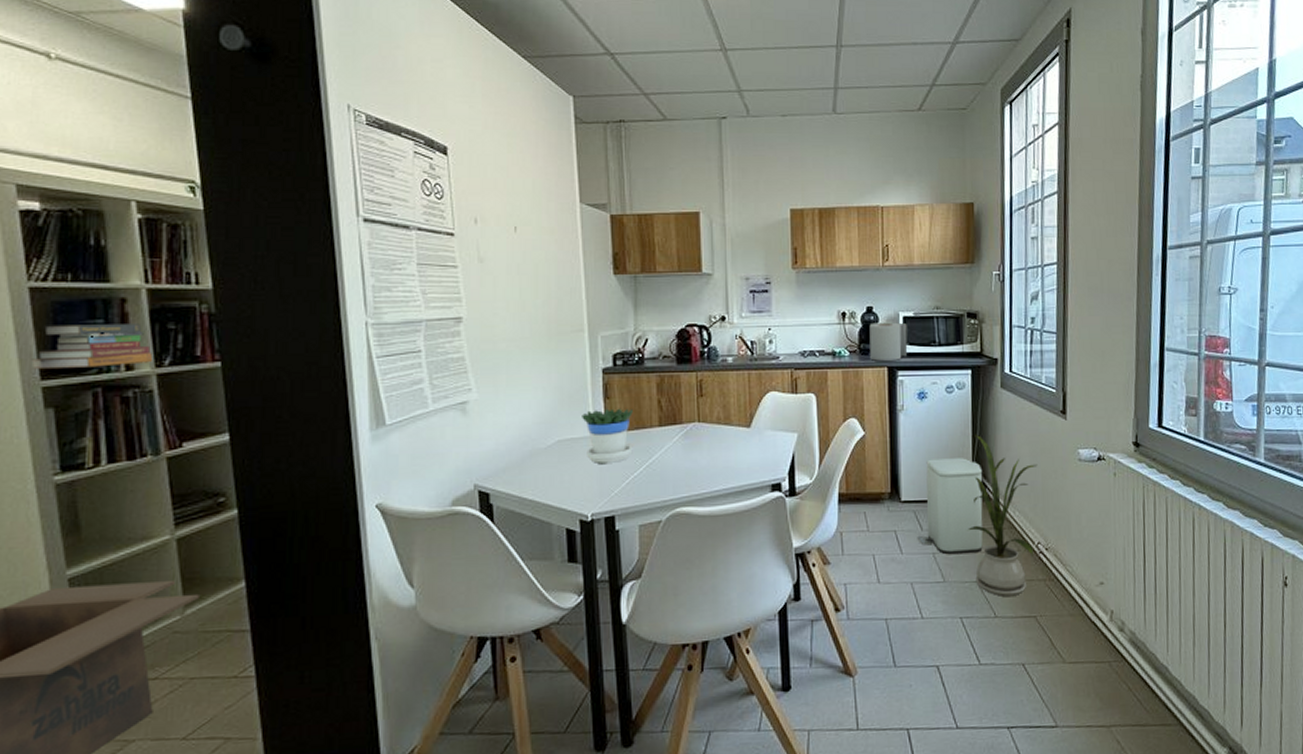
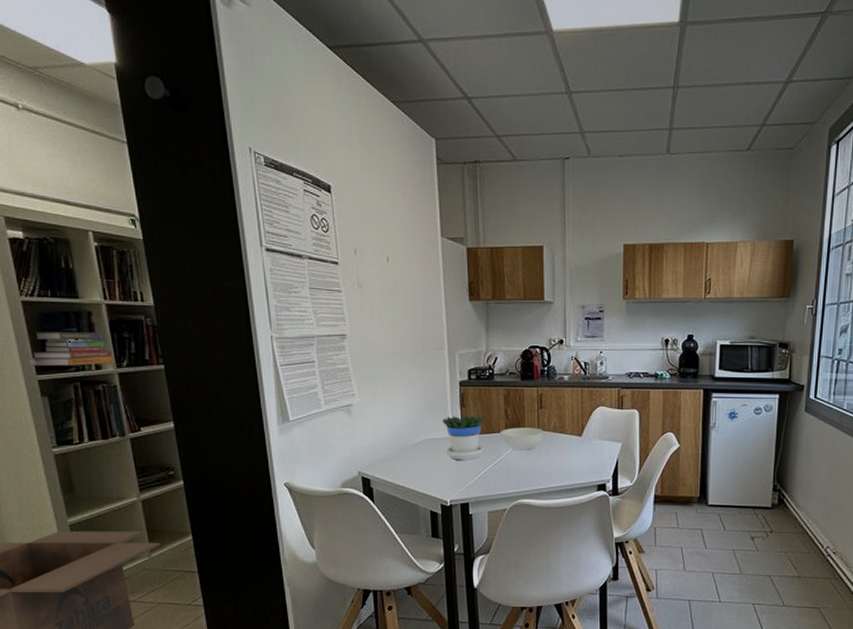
bowl: none [652,420,706,448] -> present [499,427,545,451]
paper towel roll: present [869,322,908,362] -> none [688,349,723,385]
pedal bin: present [917,458,983,555] -> none [720,471,782,552]
house plant: present [968,435,1038,596] -> none [765,452,833,589]

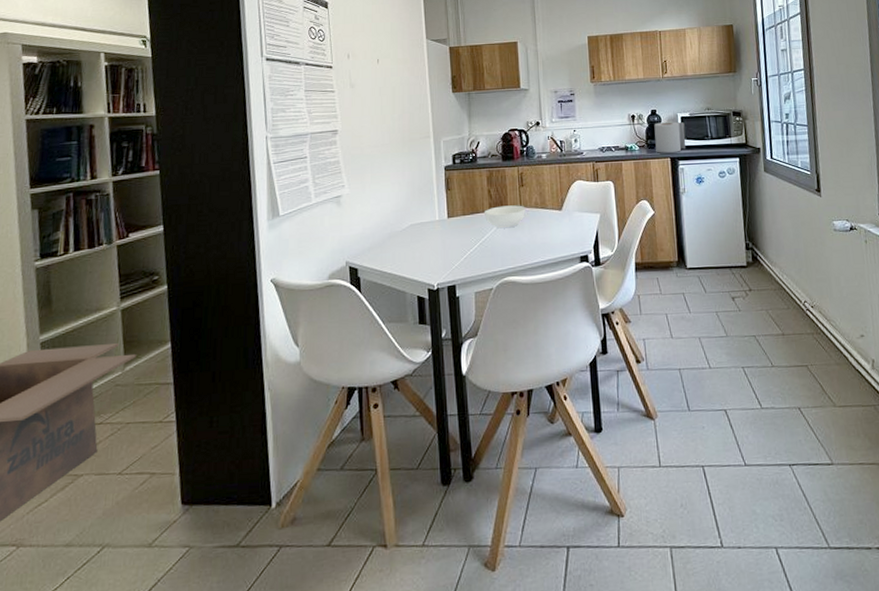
books: present [29,331,115,367] -> none [24,143,111,181]
flowerpot: present [443,415,484,460] -> none [429,197,469,242]
paper towel roll: none [688,349,723,385] -> present [654,121,686,154]

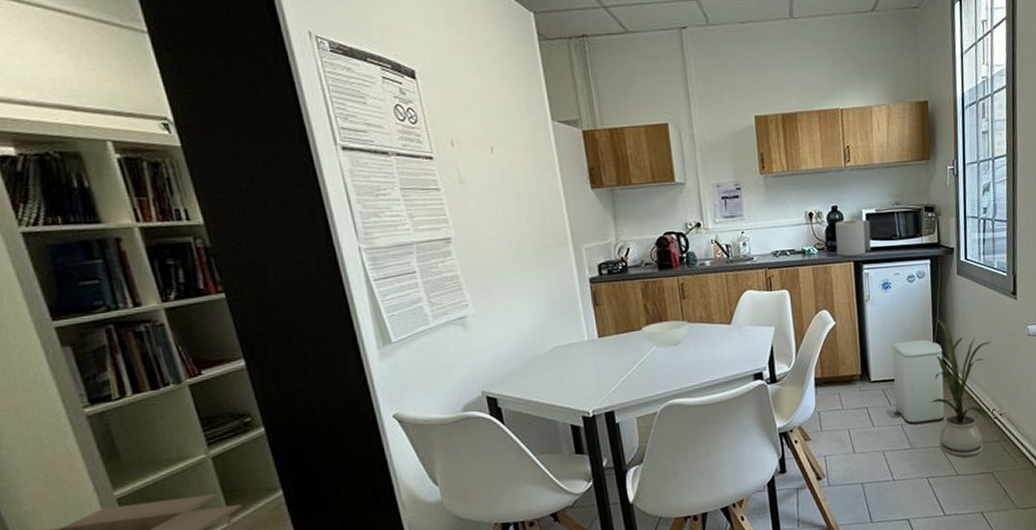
pedal bin: none [702,231,758,313] -> present [886,339,945,425]
house plant: none [744,211,801,348] -> present [931,318,992,458]

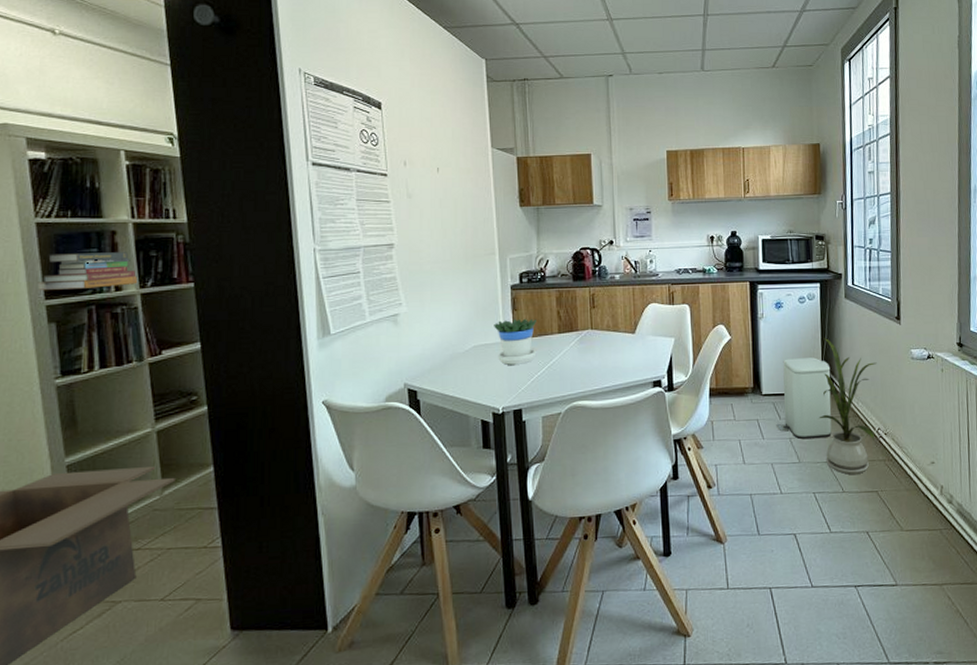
books: none [39,261,159,312] -> present [37,252,138,291]
flowerpot: none [574,314,625,365] -> present [494,318,537,365]
bowl: present [640,320,691,348] -> none [552,327,598,352]
paper towel roll: present [835,219,872,257] -> none [734,244,766,278]

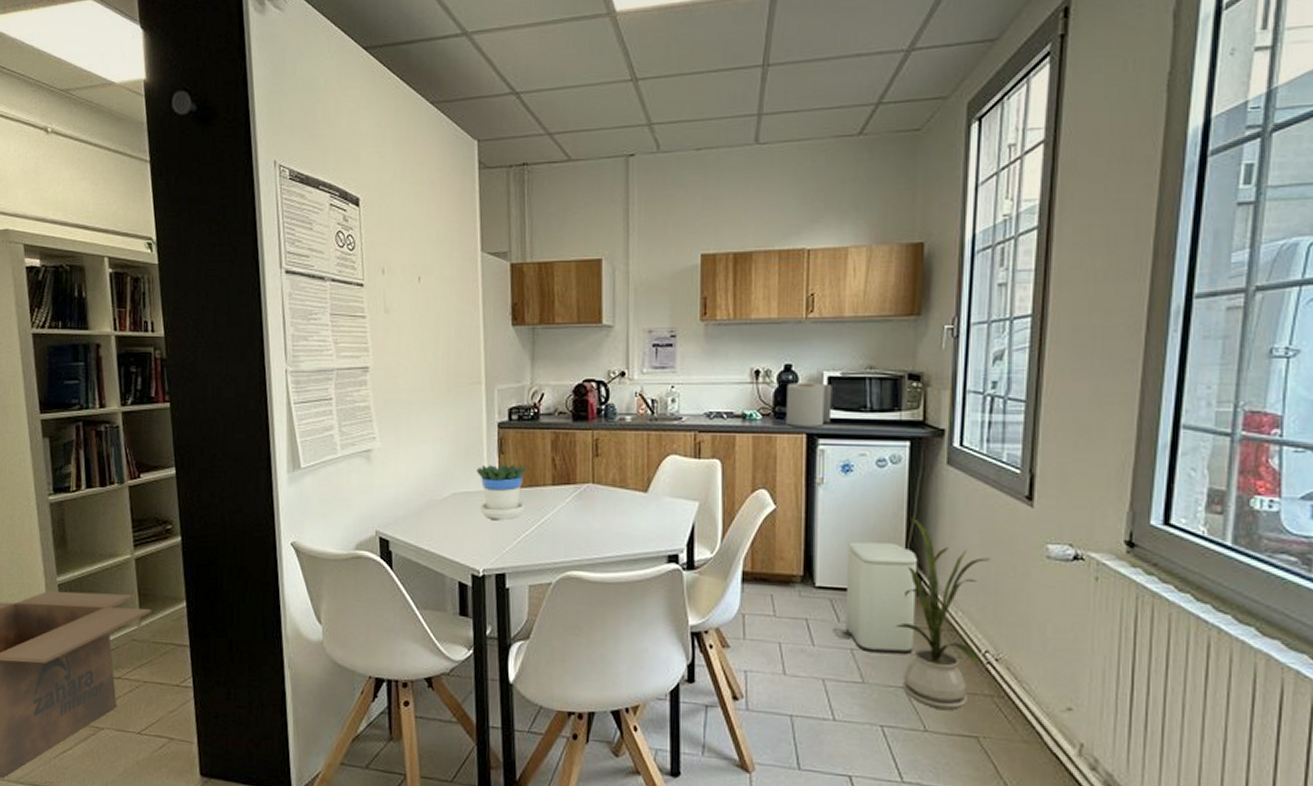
books: present [37,252,138,291] -> none [34,366,120,405]
paper towel roll: none [734,244,766,278] -> present [786,383,832,428]

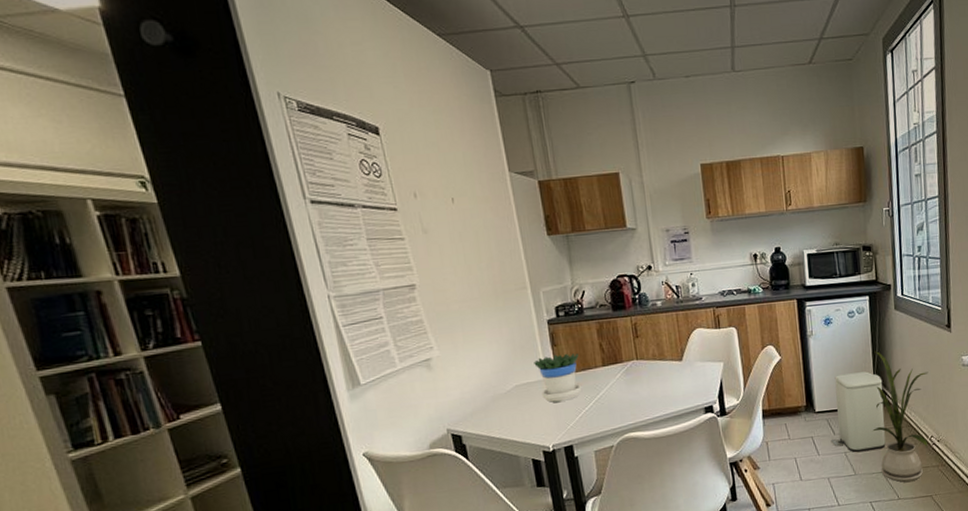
paper towel roll: present [786,383,832,428] -> none [778,259,813,296]

